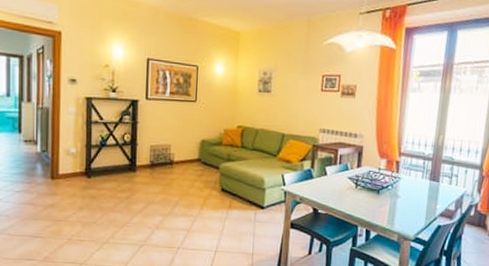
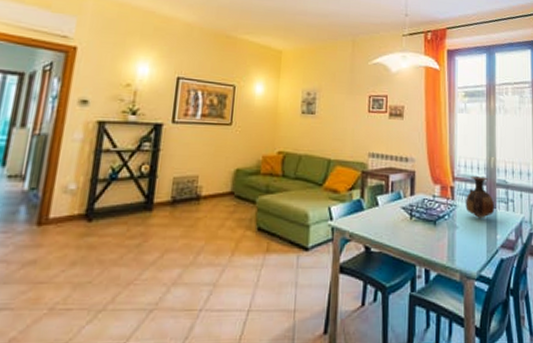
vase: none [409,152,439,190] -> present [465,176,495,218]

